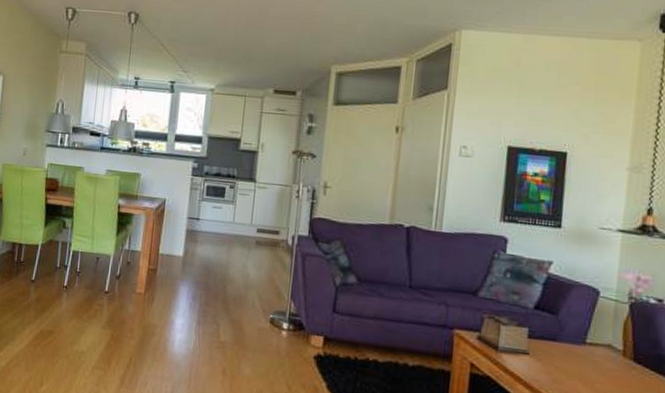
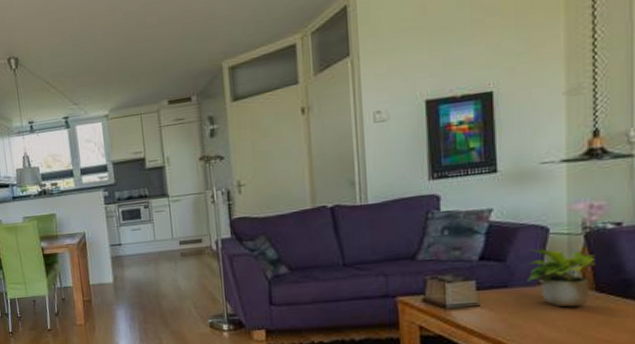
potted plant: none [574,307,637,373] -> present [527,247,595,308]

